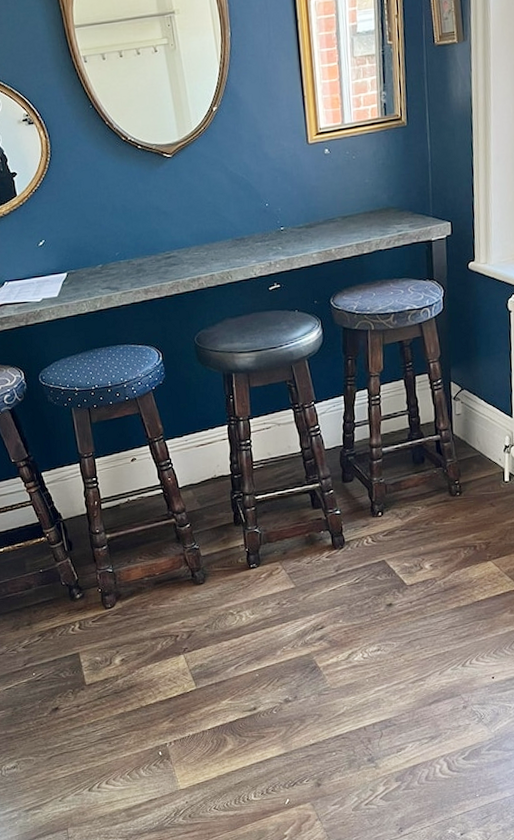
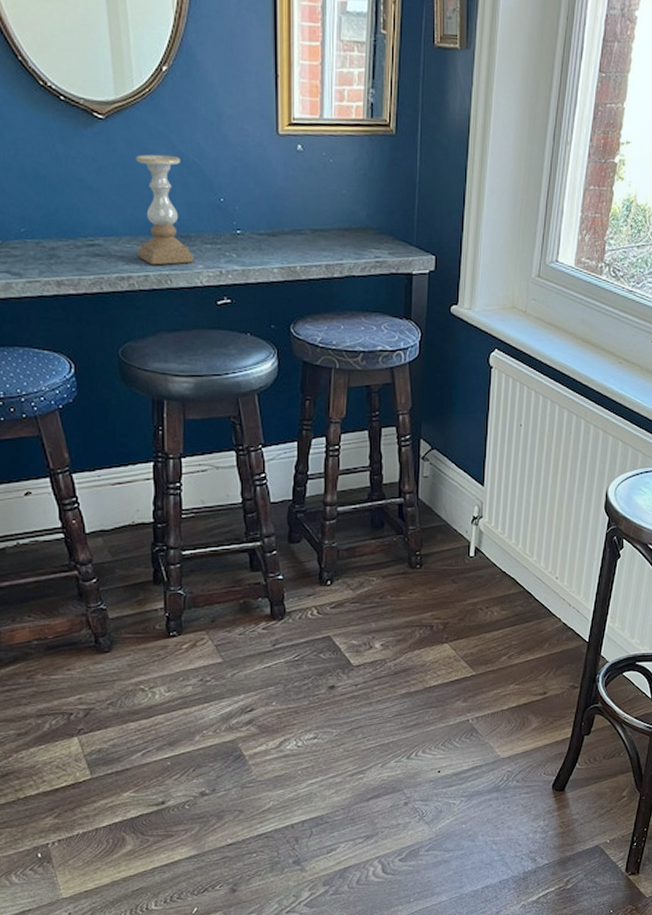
candle holder: none [197,176,249,266] -> present [136,154,194,266]

